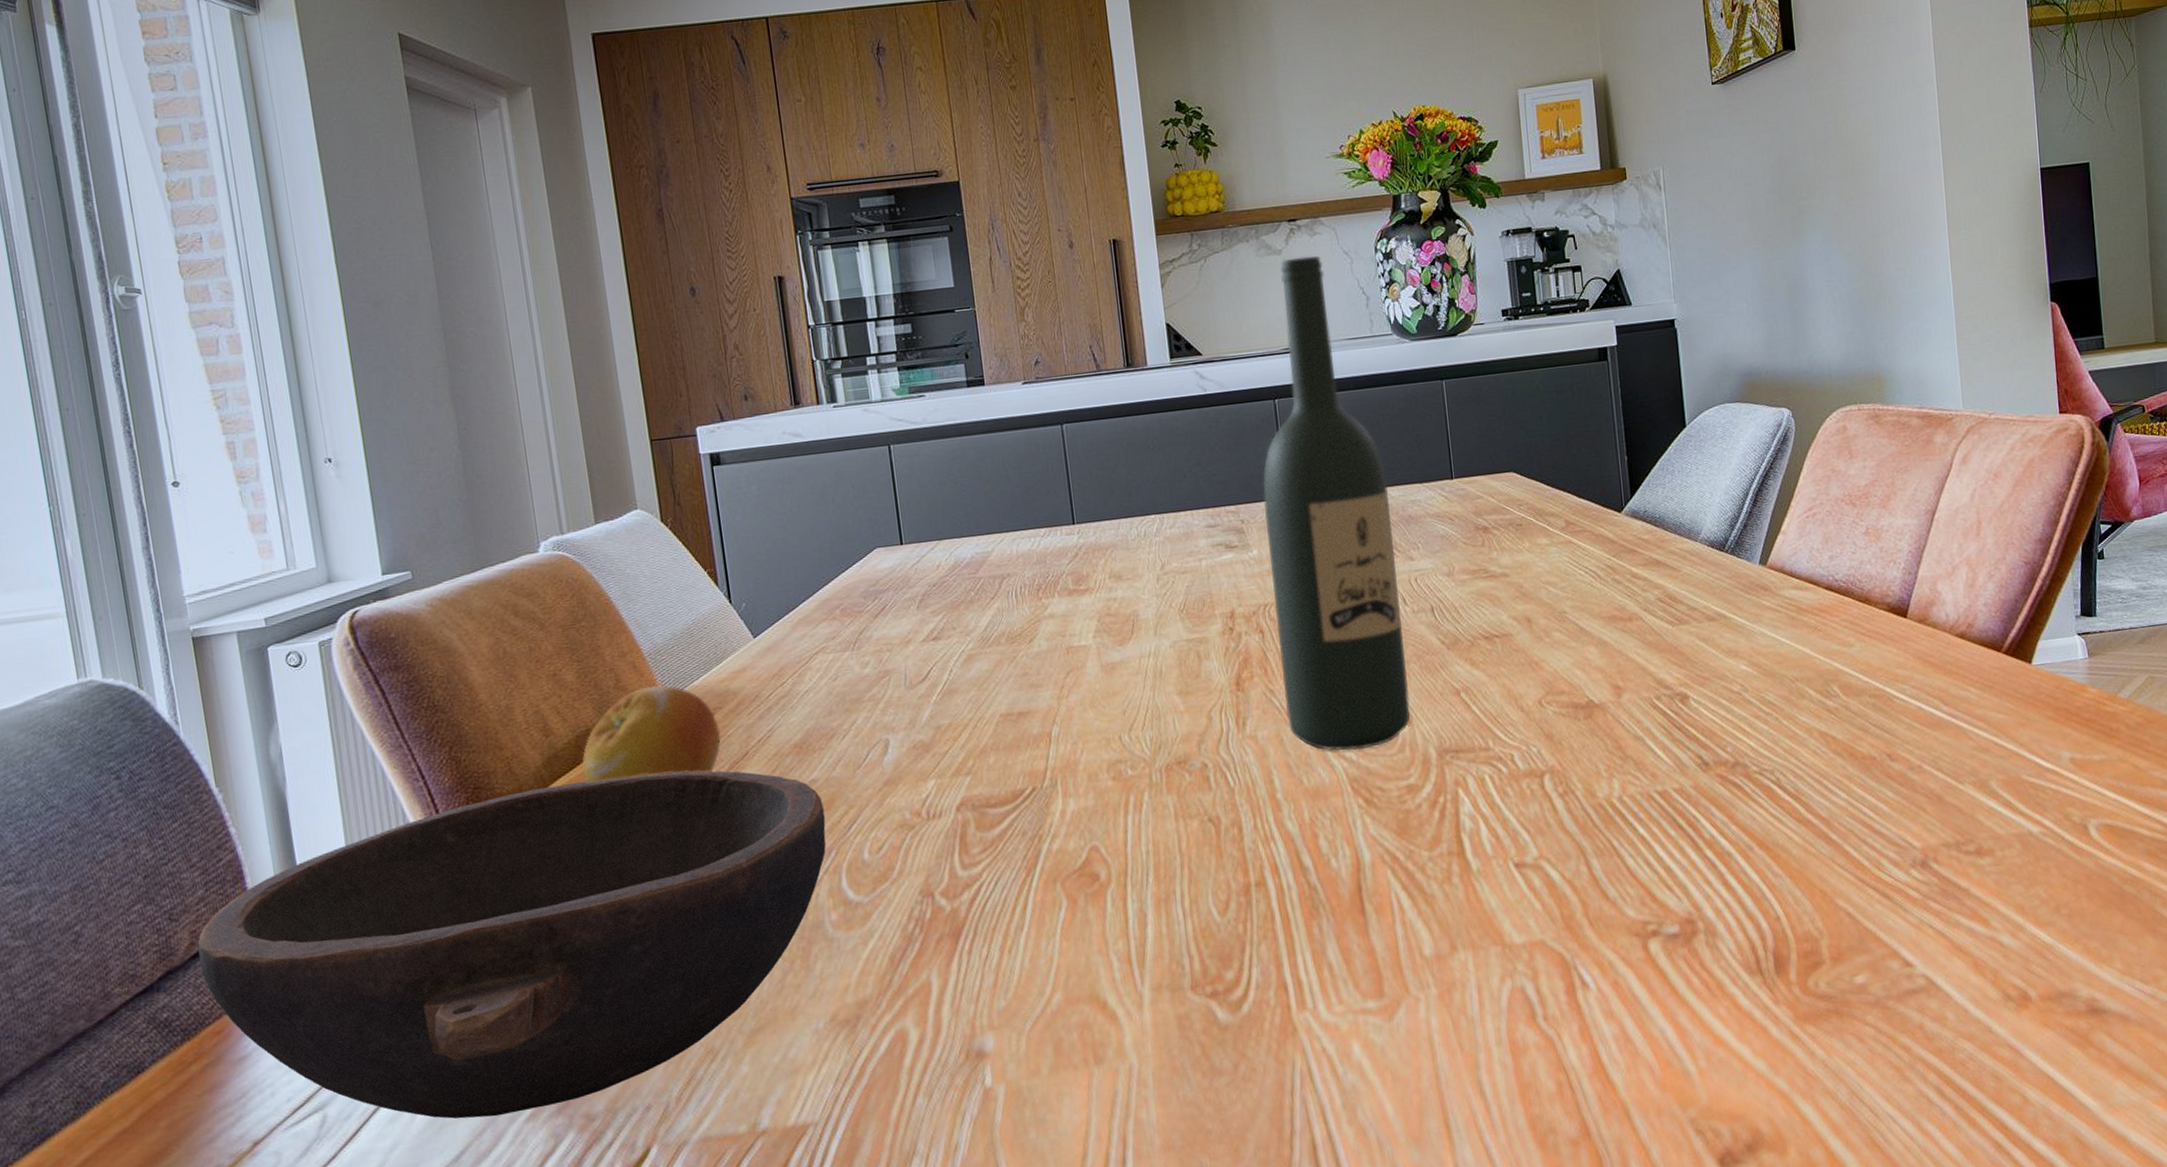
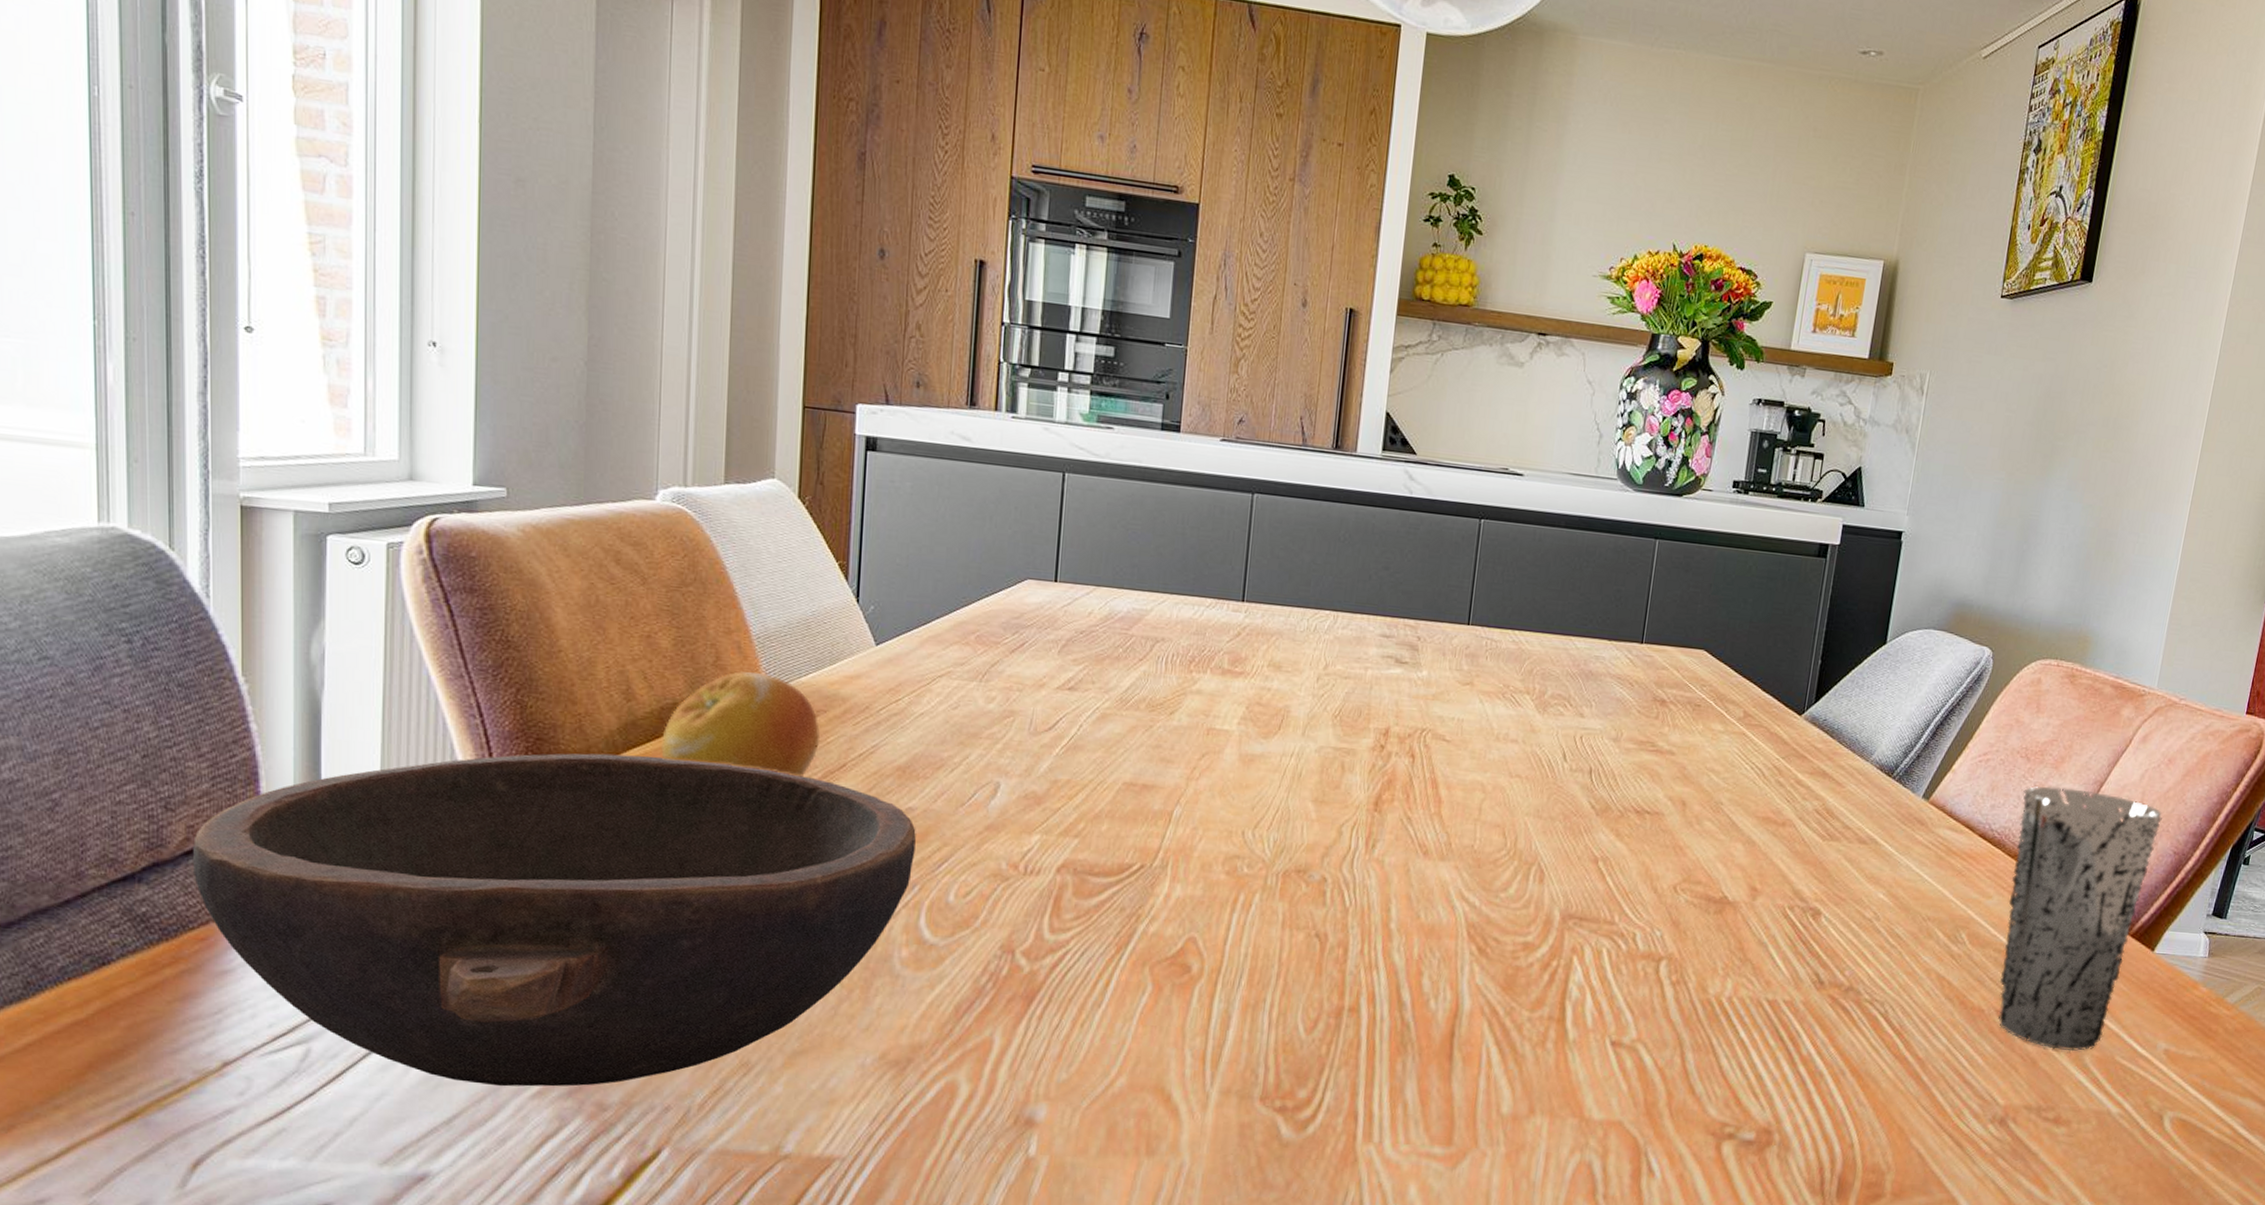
wine bottle: present [1263,255,1410,751] -> none [1418,373,1577,897]
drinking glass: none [1857,520,2004,782] -> present [1998,786,2162,1052]

